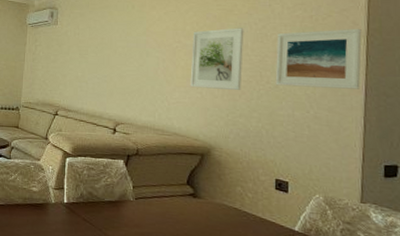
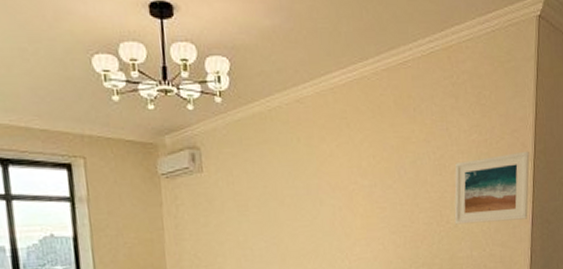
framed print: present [190,28,244,90] -> none [369,159,423,239]

